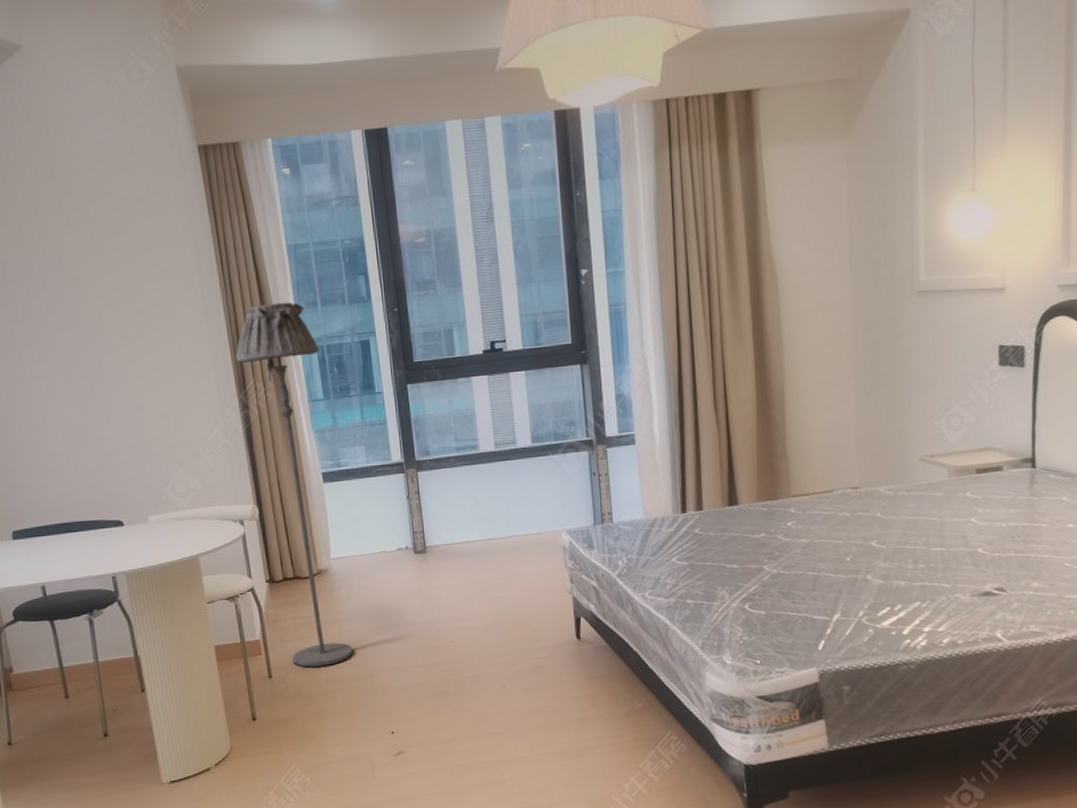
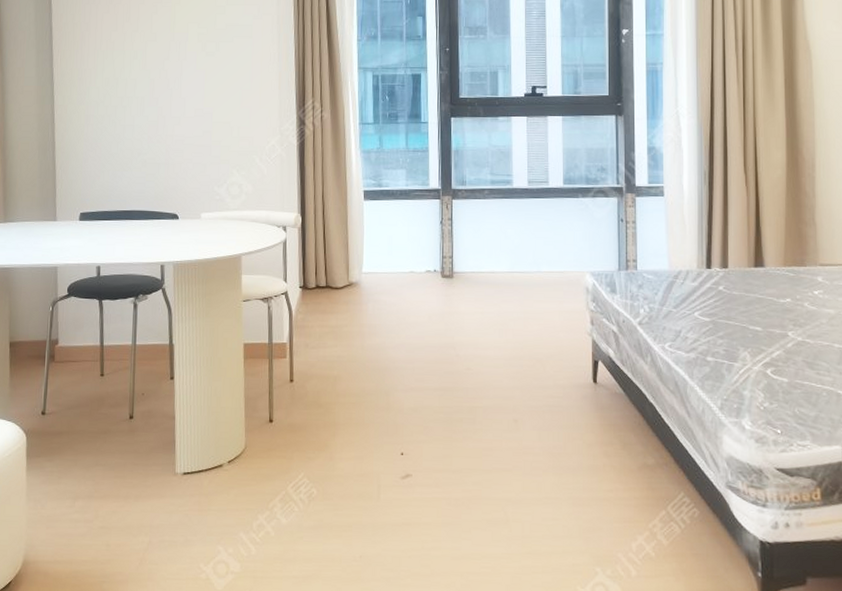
floor lamp: present [236,302,353,668] -> none [300,33,375,377]

